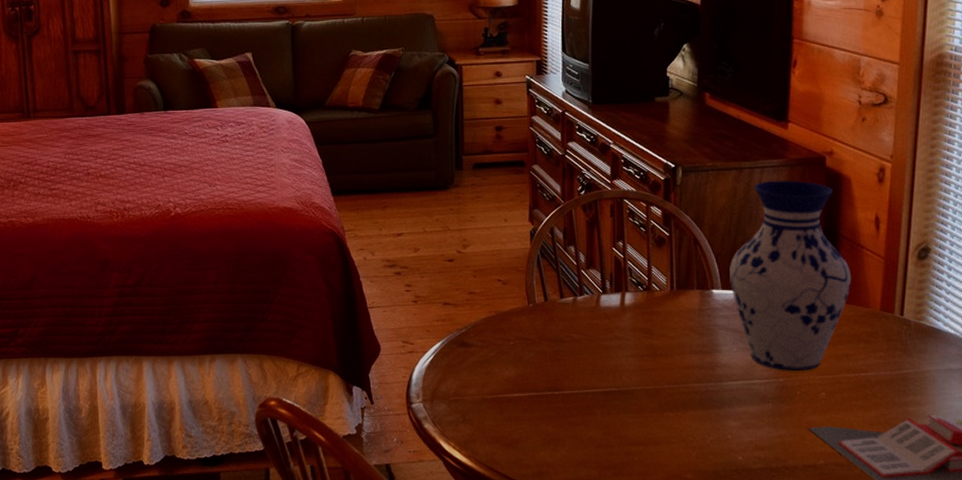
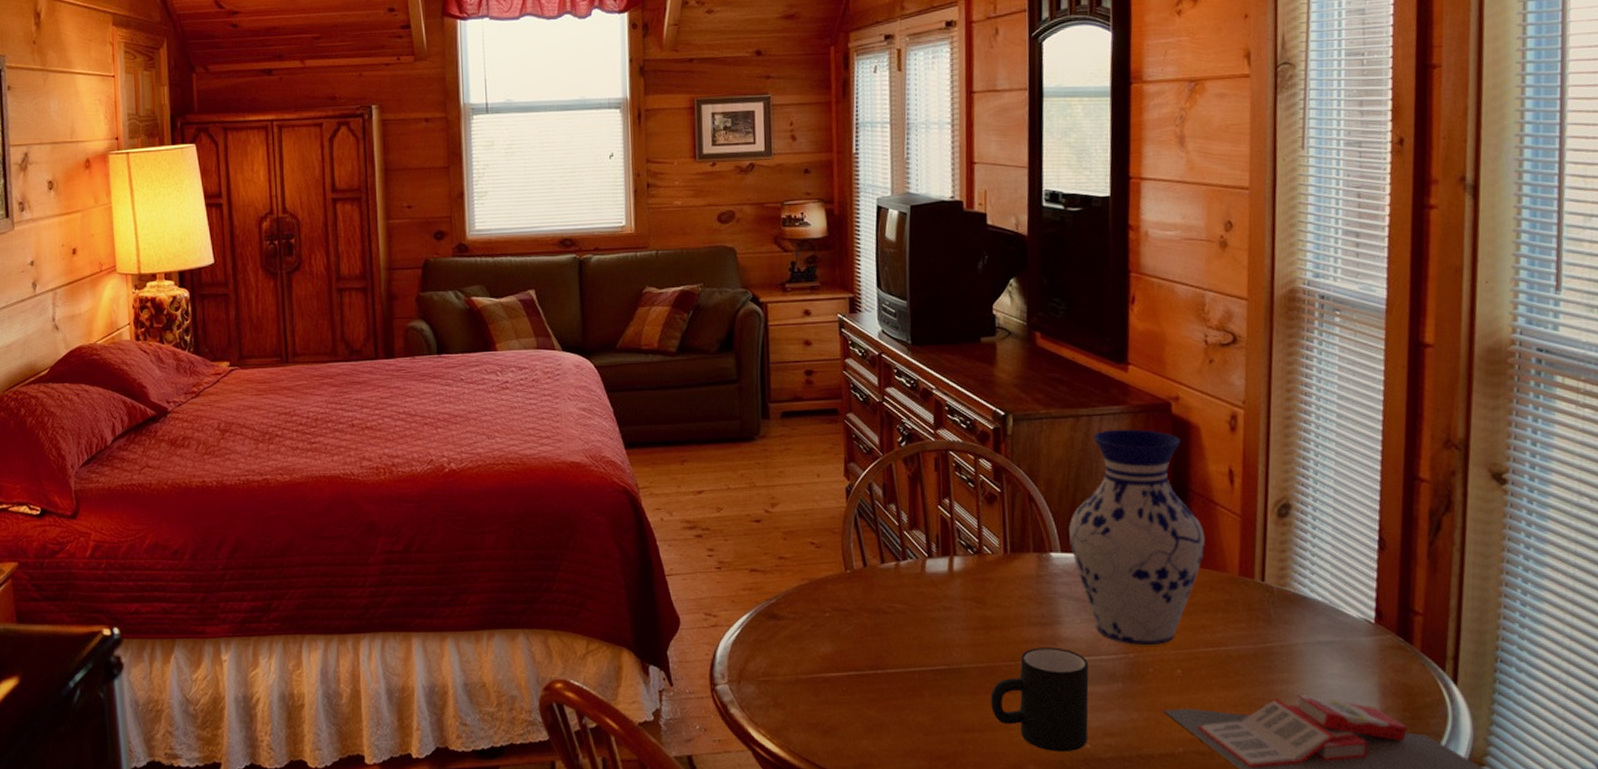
mug: none [655,372,743,464] -> present [990,647,1089,753]

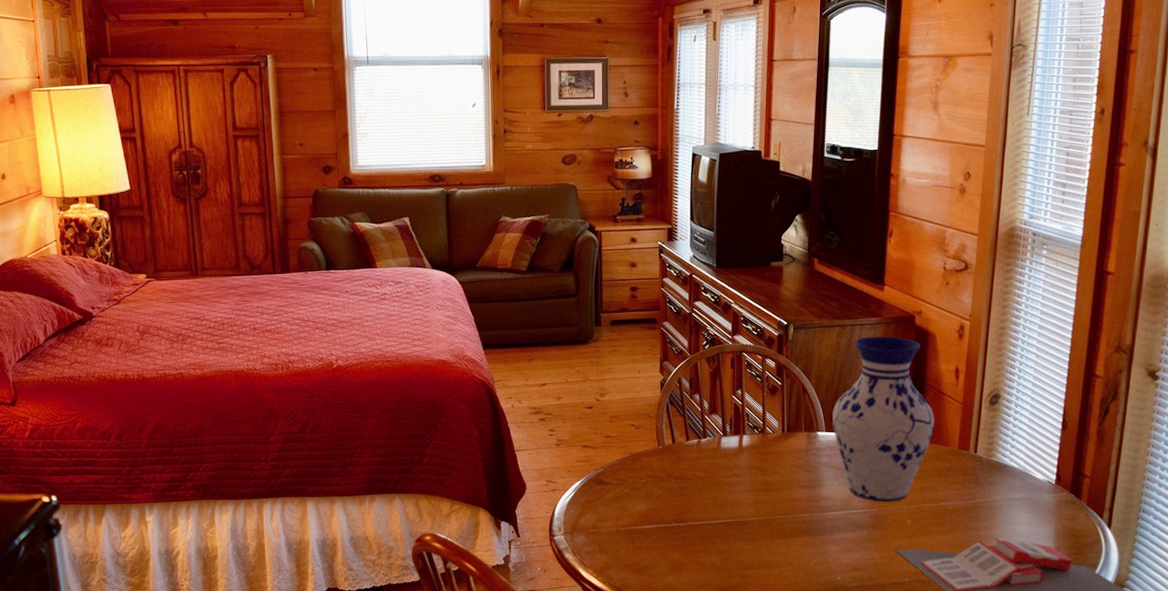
mug: present [990,647,1089,753] -> none [767,504,843,583]

